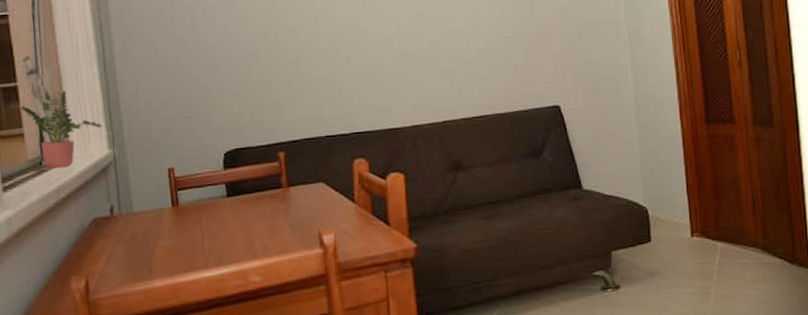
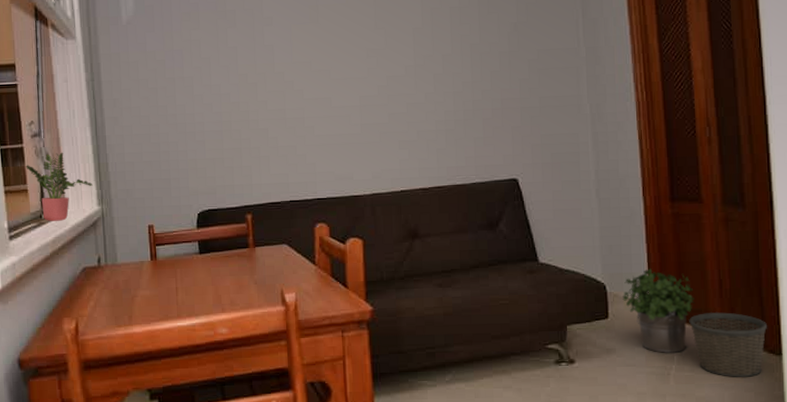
potted plant: none [664,190,732,273] -> present [622,268,696,353]
basket: none [726,229,797,292] -> present [689,312,768,377]

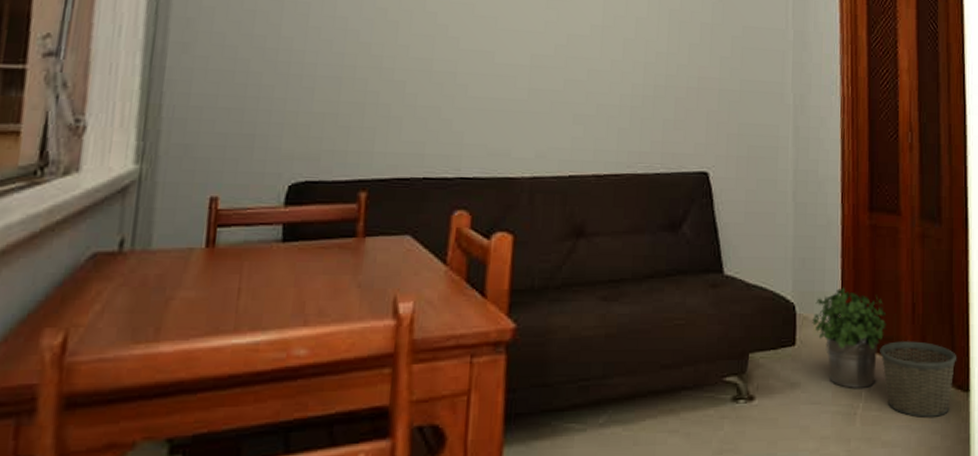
potted plant: present [26,152,93,222] -> none [24,82,132,182]

